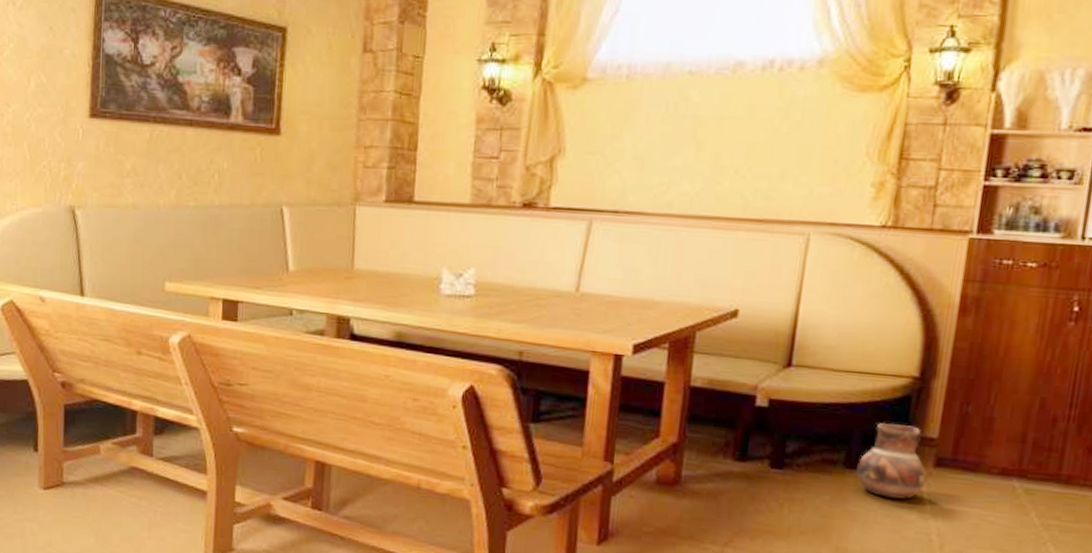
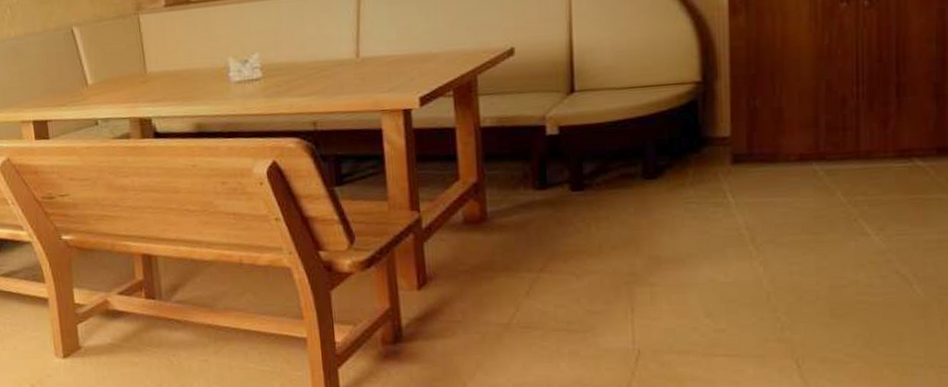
ceramic pot: present [856,422,927,500] -> none [656,129,726,202]

